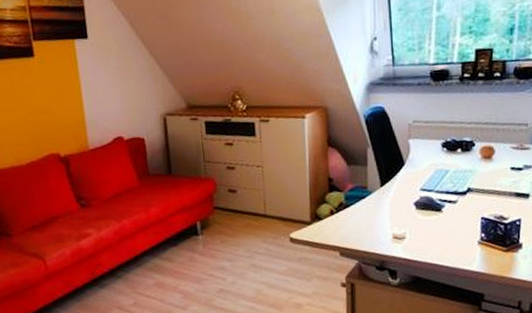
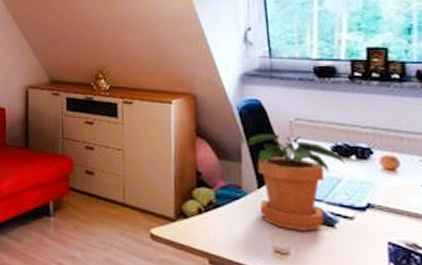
potted plant: none [372,136,452,219] -> present [247,133,345,231]

